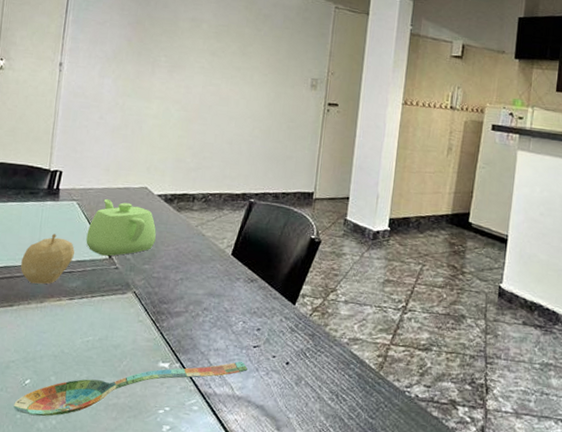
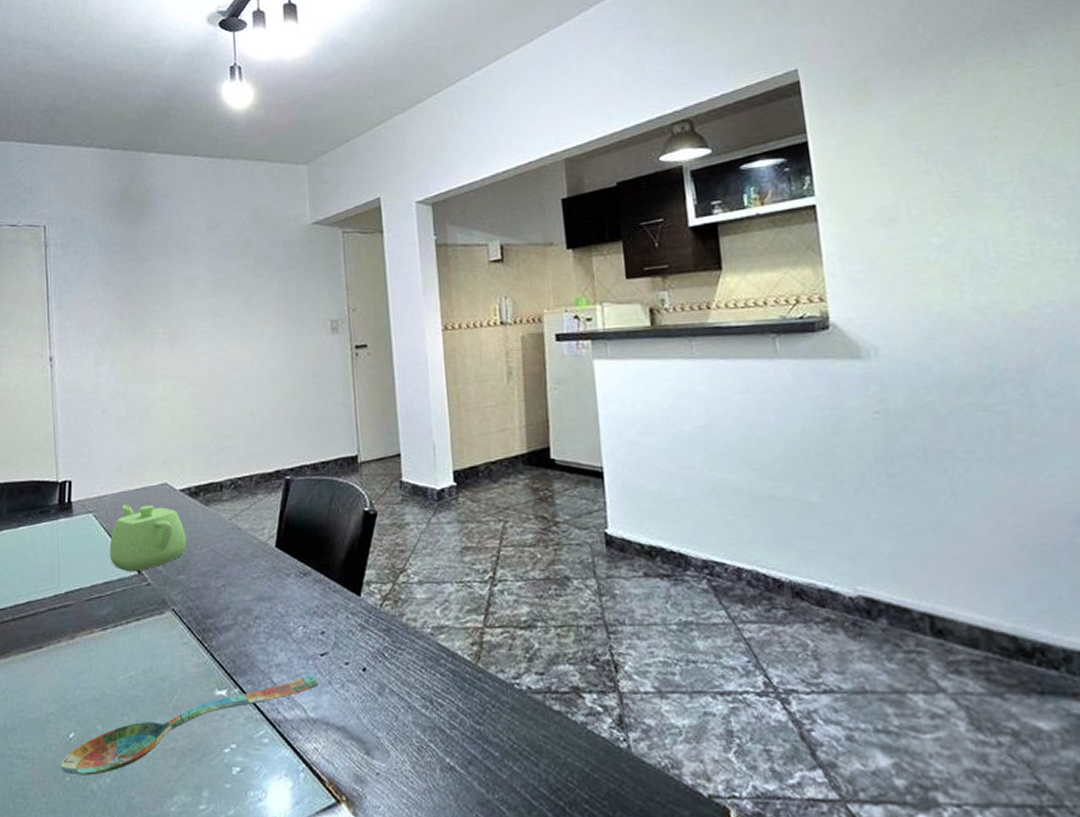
fruit: present [20,234,75,284] -> none [43,555,99,617]

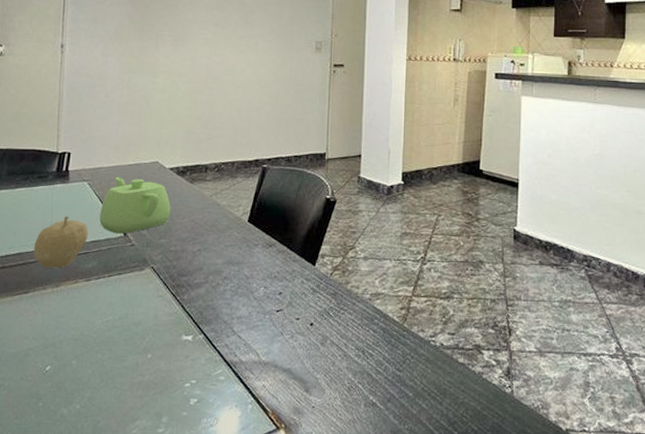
fruit: none [43,555,99,617] -> present [34,216,88,268]
spoon: present [61,674,318,776] -> none [35,326,272,402]

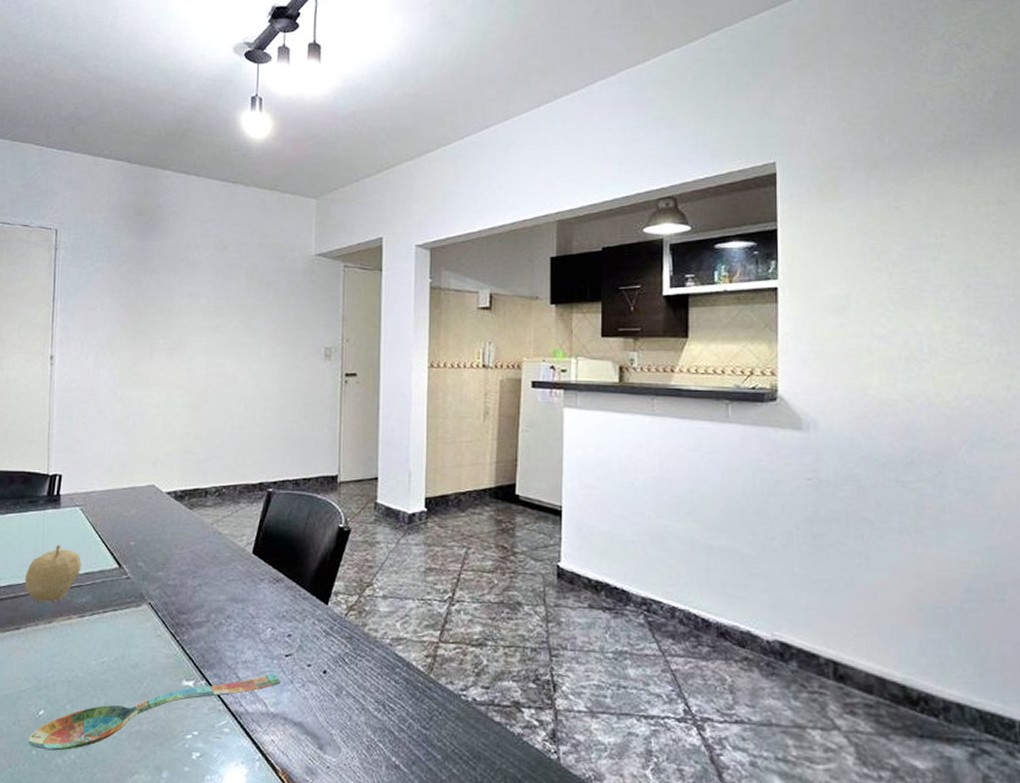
spoon: none [35,326,272,402] -> present [28,673,281,751]
teapot: present [99,176,171,234] -> none [93,501,168,565]

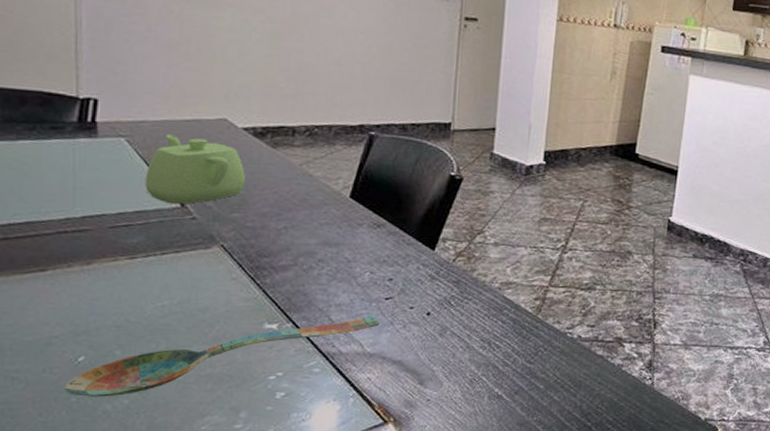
fruit: present [25,545,81,602] -> none [51,179,129,242]
teapot: none [93,501,168,565] -> present [145,133,245,205]

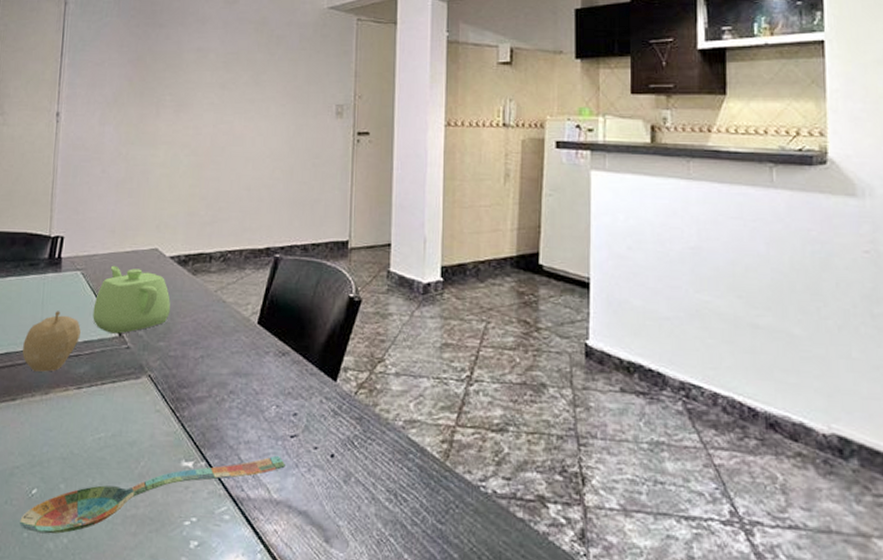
fruit: none [51,179,129,242] -> present [22,311,81,372]

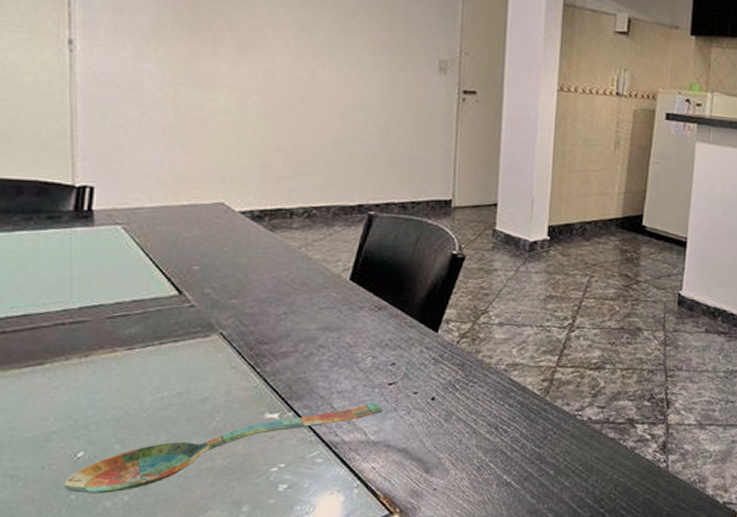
fruit: present [22,311,81,372] -> none [48,268,127,334]
teapot: present [93,265,171,334] -> none [142,219,243,292]

